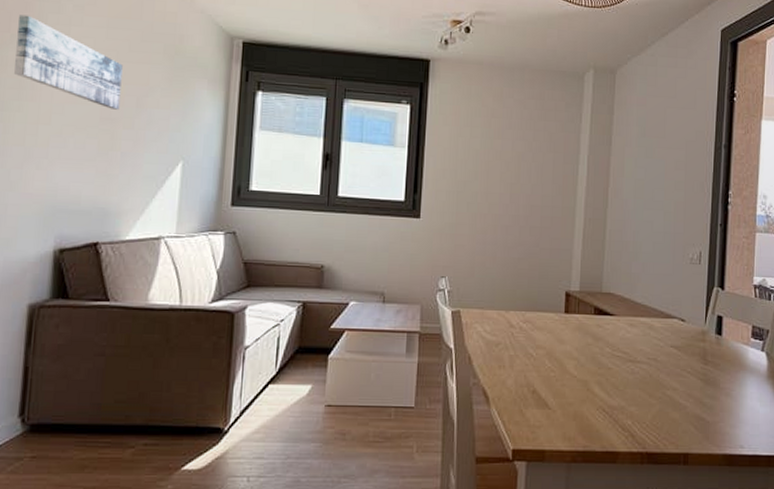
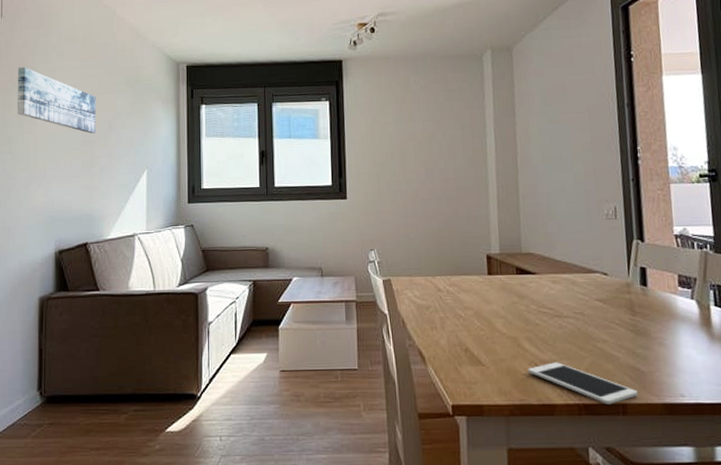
cell phone: none [595,408,700,454] -> present [528,362,638,404]

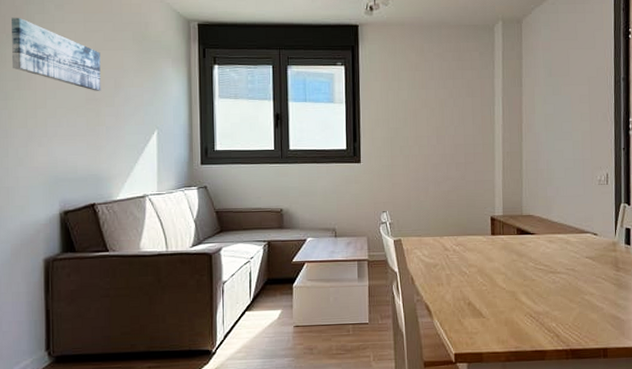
cell phone: present [528,362,638,404] -> none [524,313,617,349]

